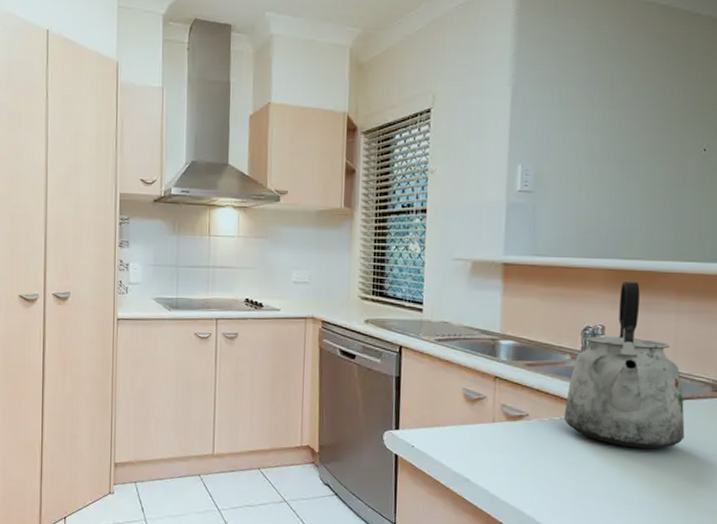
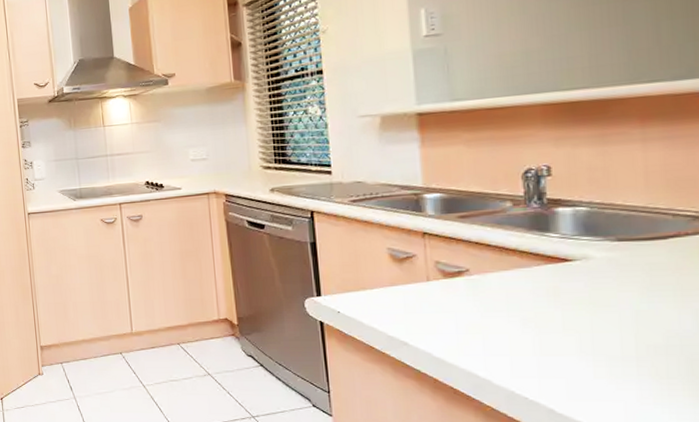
kettle: present [563,282,685,449] -> none [512,113,674,297]

